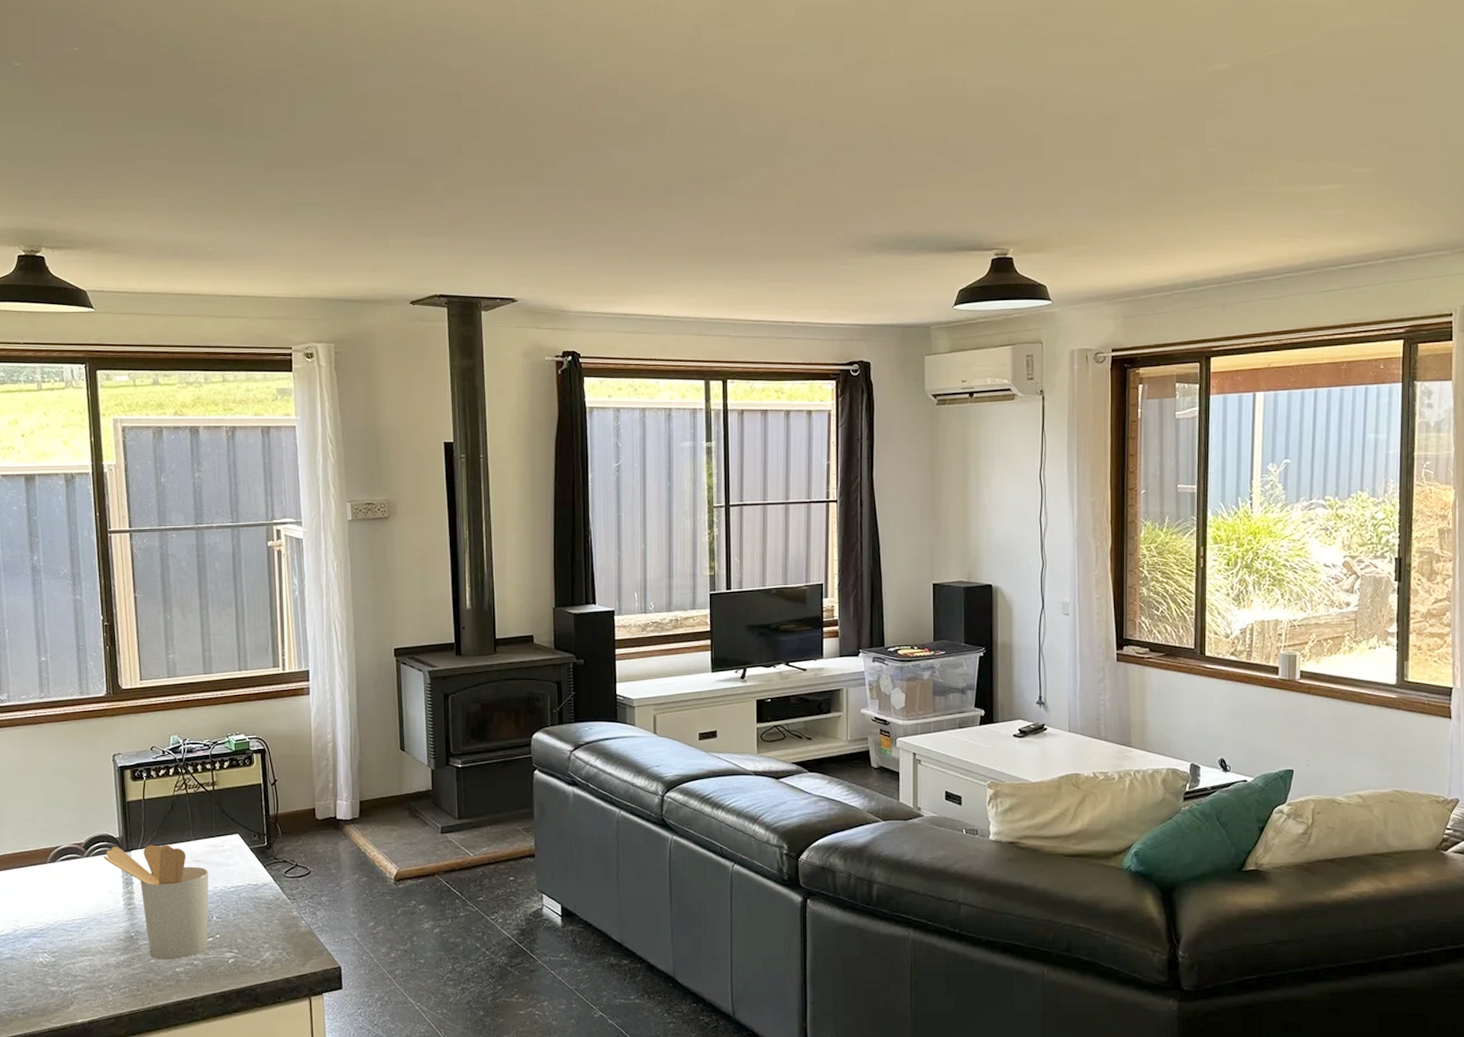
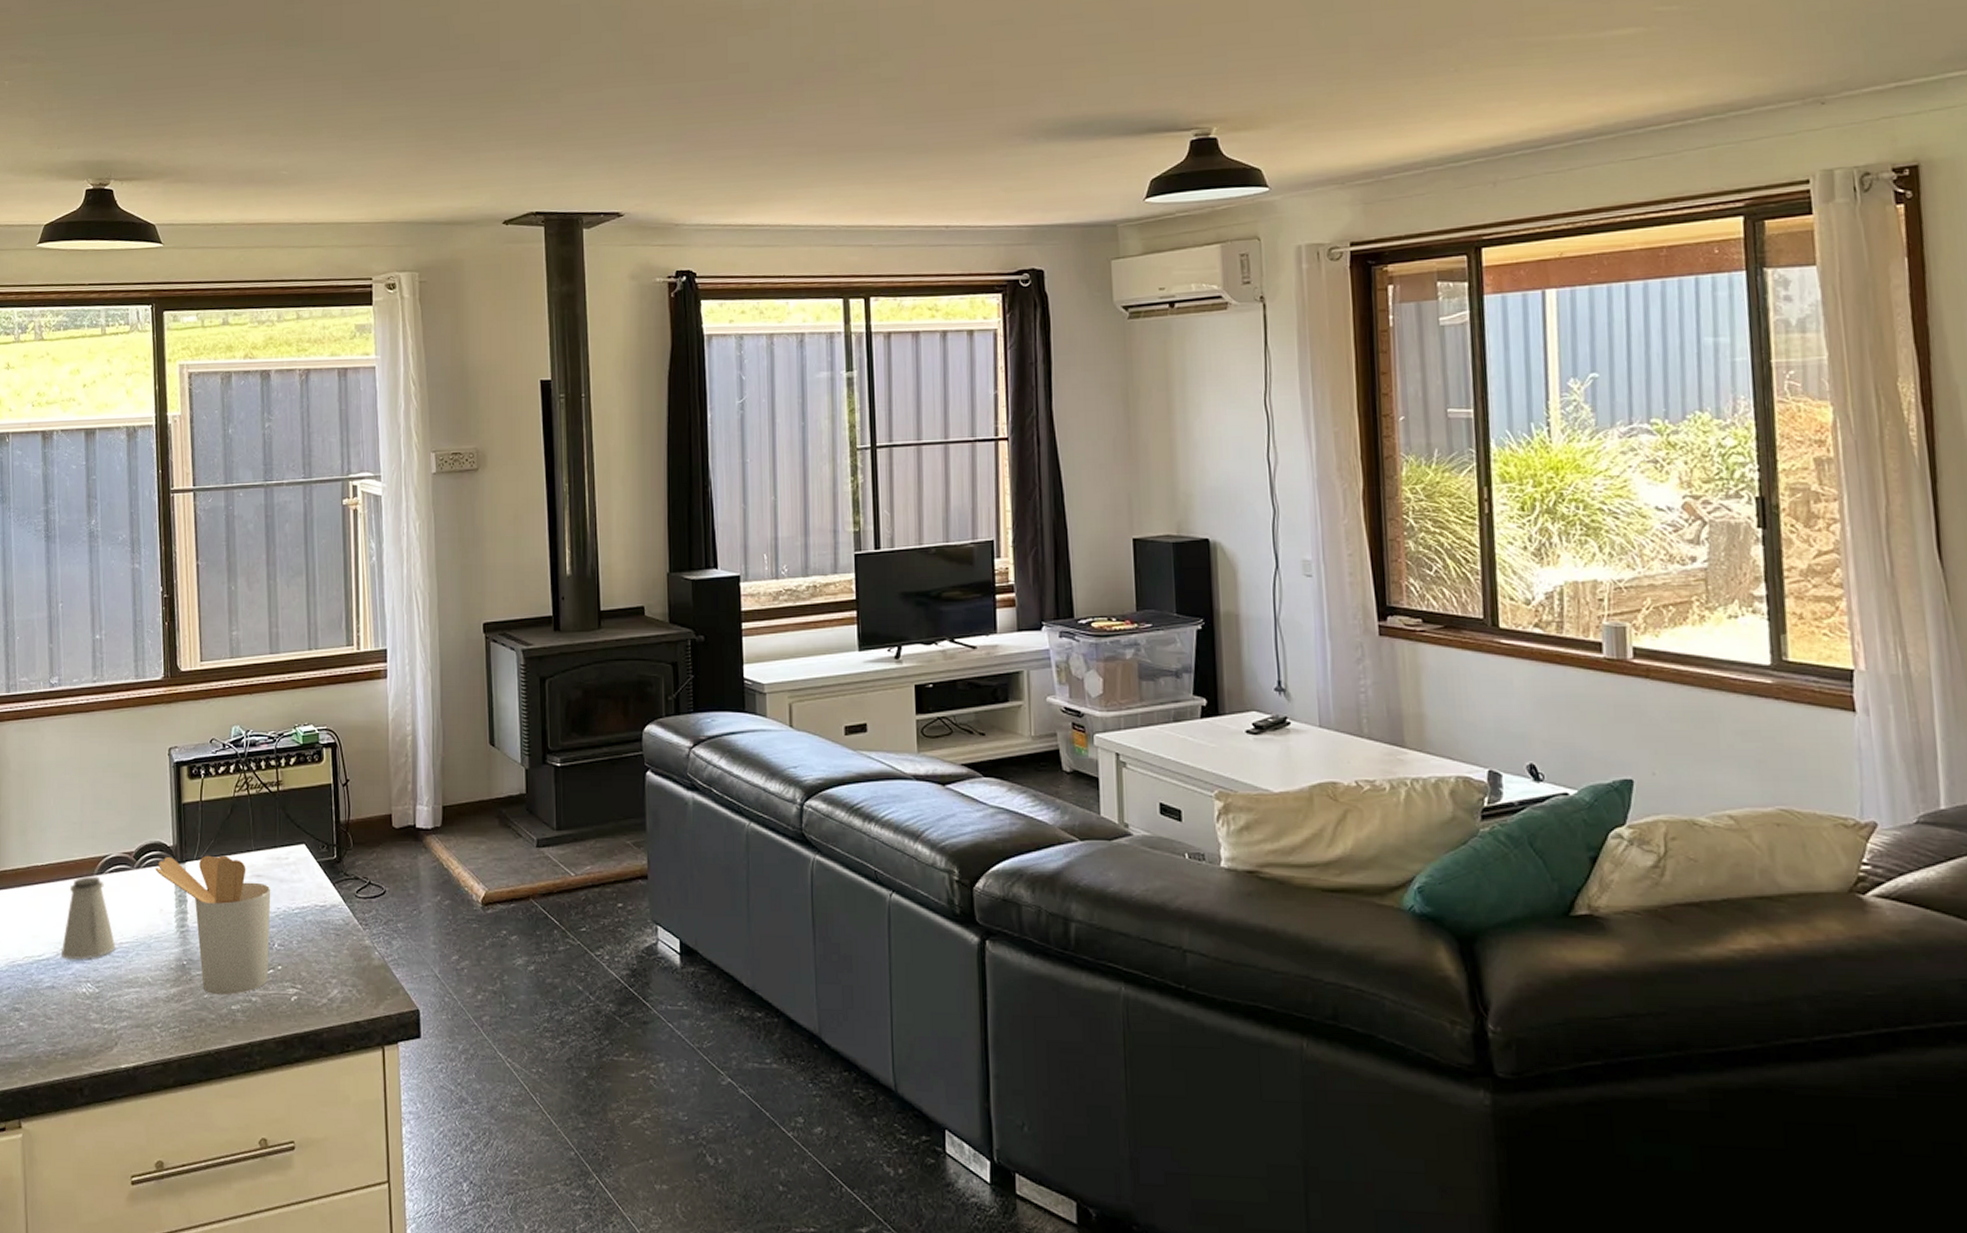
saltshaker: none [19,864,69,934] -> present [62,876,116,959]

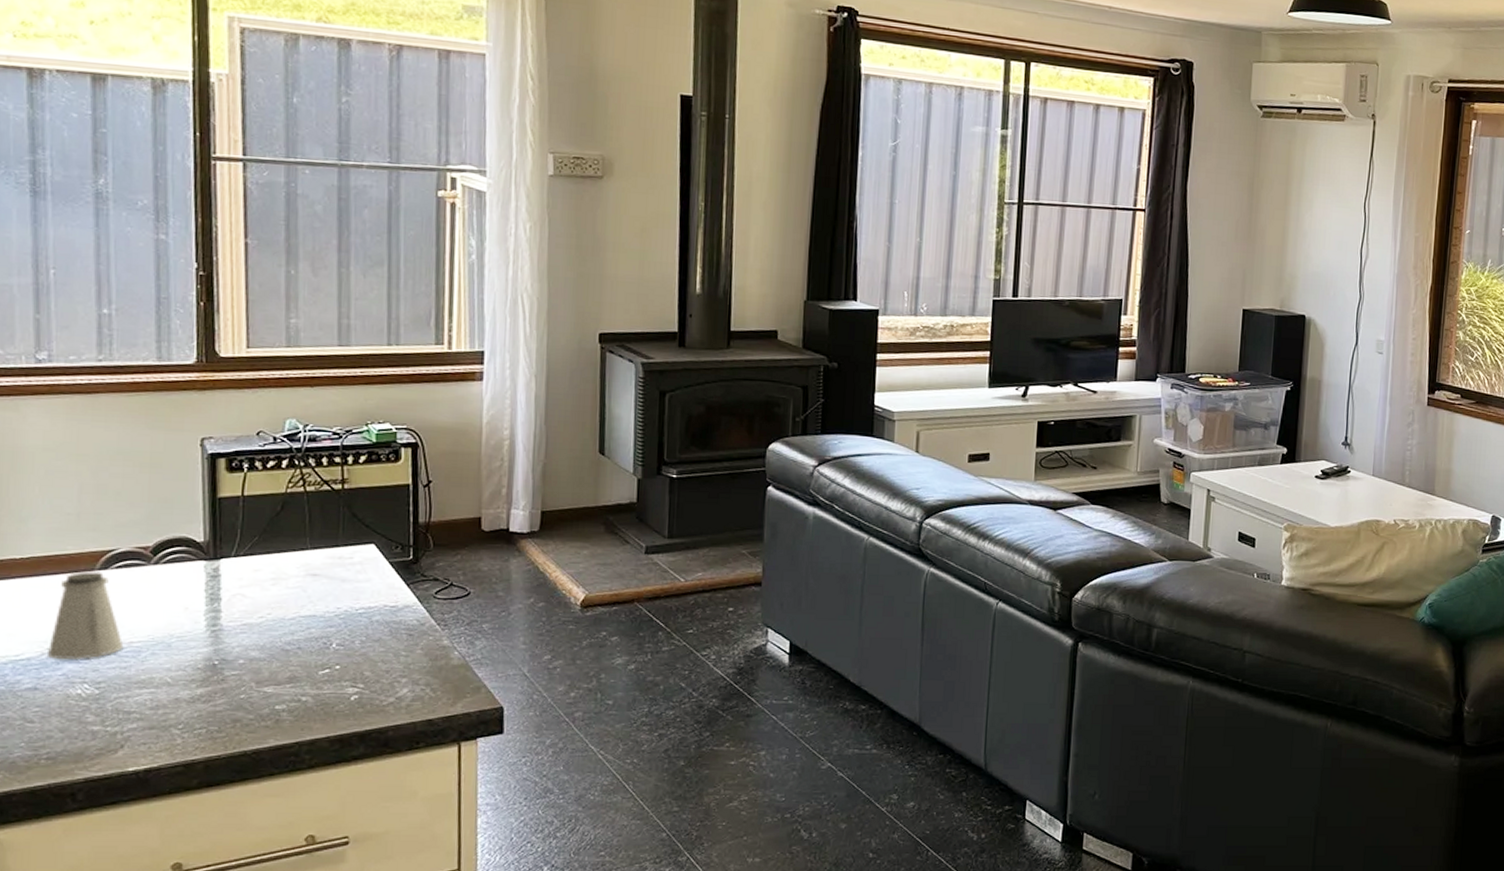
utensil holder: present [155,855,271,996] -> none [179,552,330,696]

